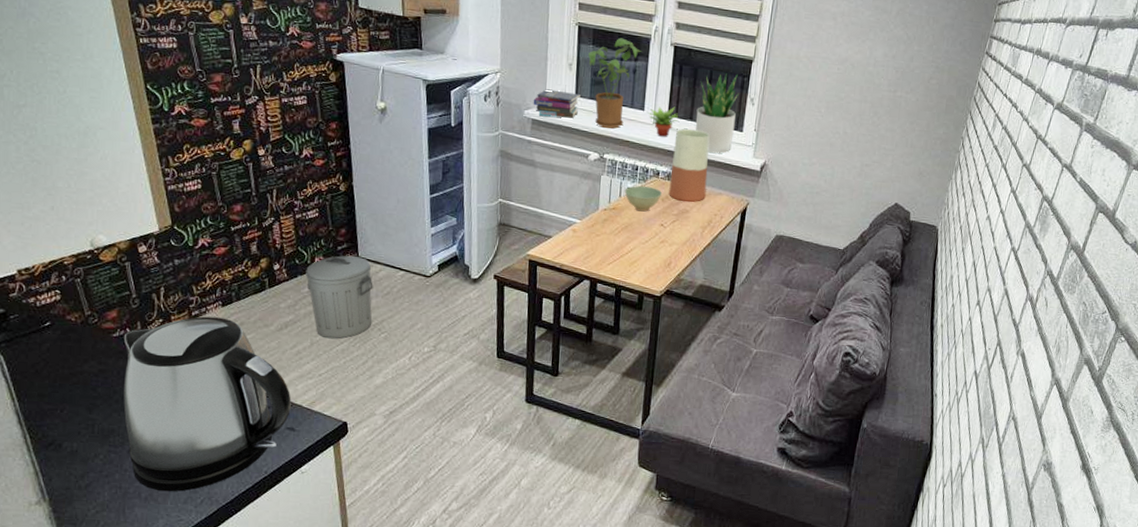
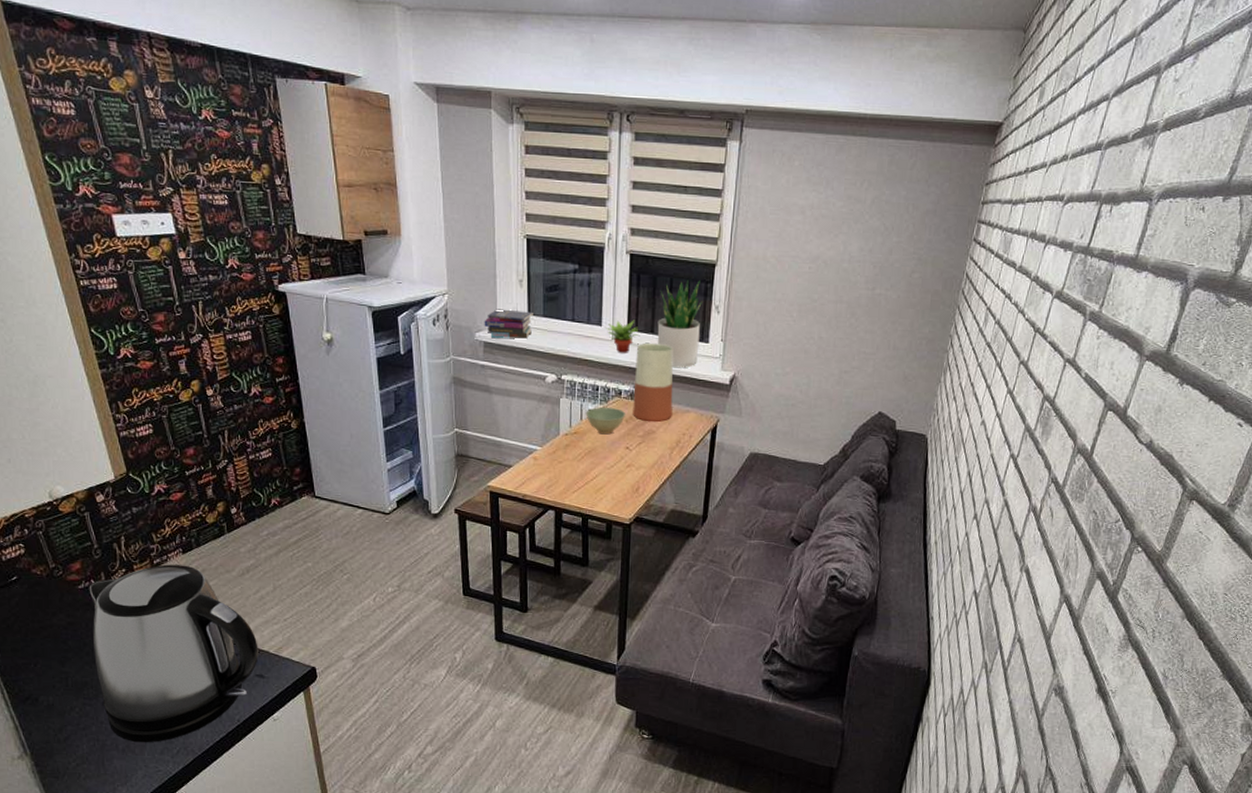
trash can: present [306,255,373,339] -> none [263,495,334,583]
house plant: present [588,37,643,129] -> none [539,248,597,348]

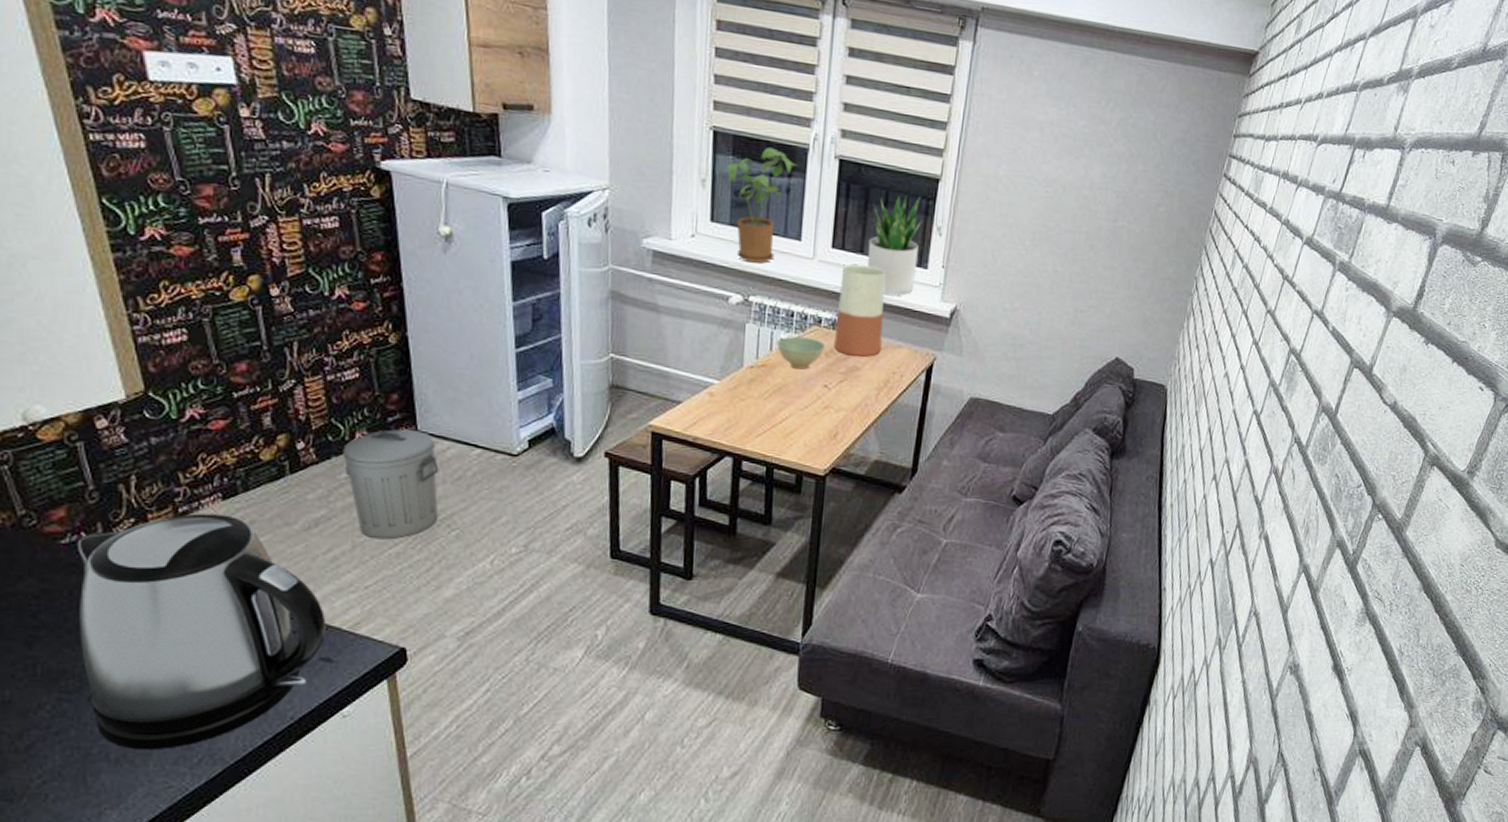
trash can: none [263,495,334,583] -> present [343,429,439,540]
books: present [484,309,533,340] -> none [654,212,717,250]
house plant: none [539,248,597,348] -> present [727,147,799,264]
succulent plant: present [606,320,639,355] -> none [806,236,846,276]

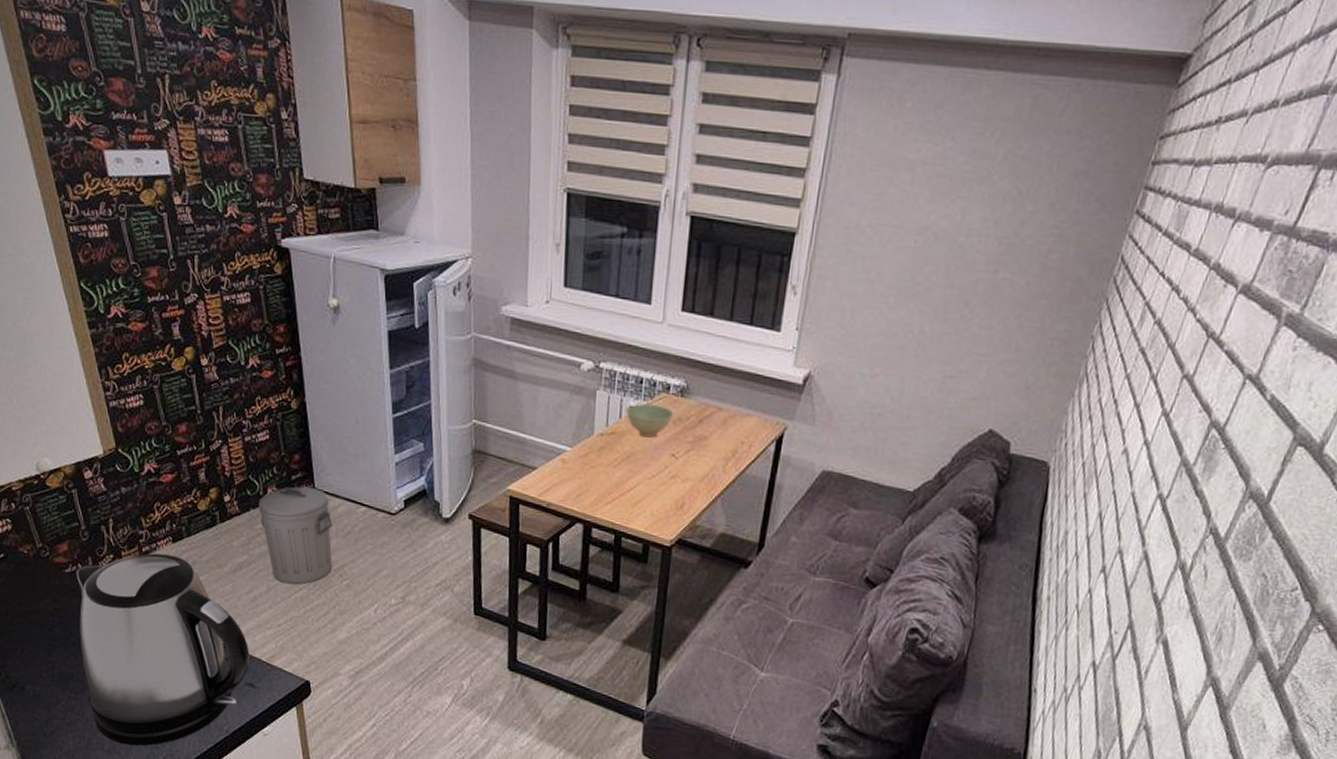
house plant: present [727,147,799,264] -> none [580,207,650,330]
vase: present [834,264,886,358] -> none [682,328,736,427]
planter: present [866,195,922,297] -> none [717,251,776,362]

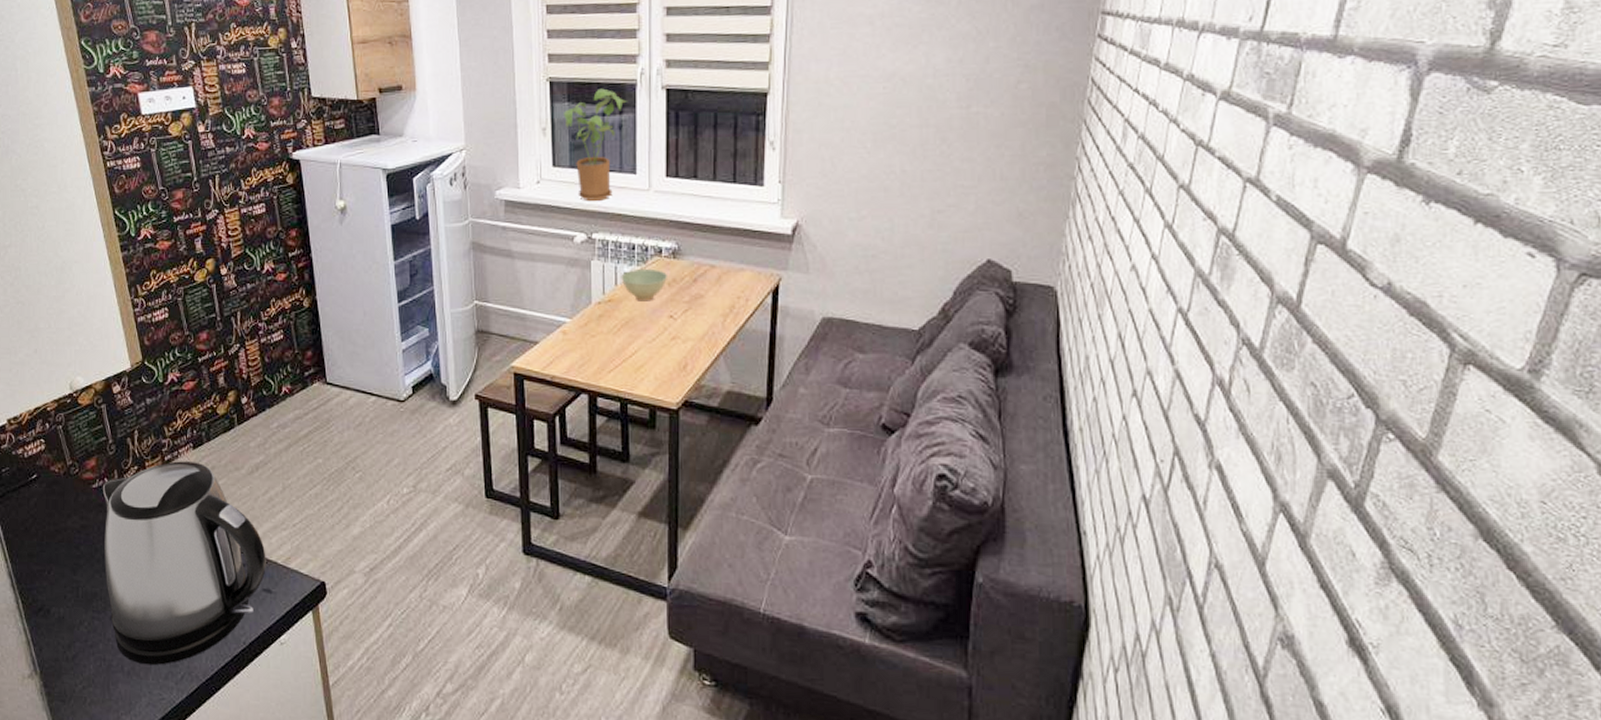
trash can: present [258,486,333,585] -> none [274,381,345,482]
house plant: none [580,207,650,330] -> present [564,88,628,202]

